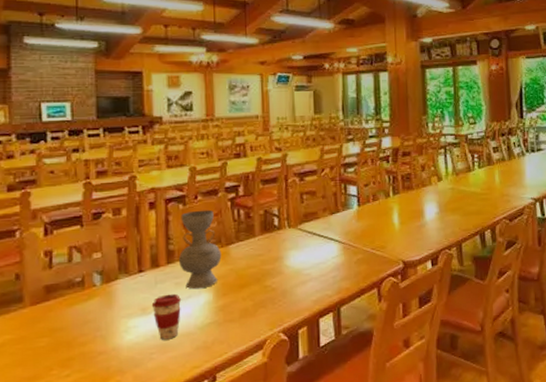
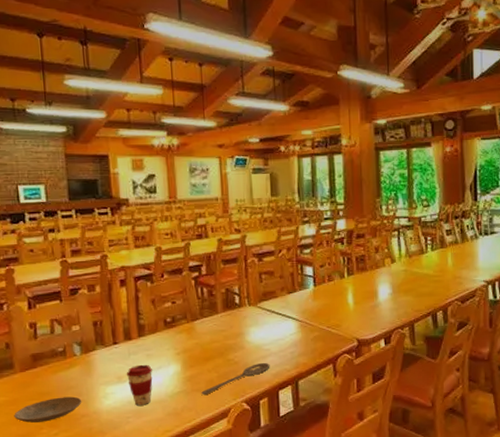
plate: none [20,332,100,364] -> present [14,396,82,423]
decorative vase: present [178,209,222,290] -> none [148,287,188,361]
wooden spoon: none [234,288,310,325] -> present [201,362,270,395]

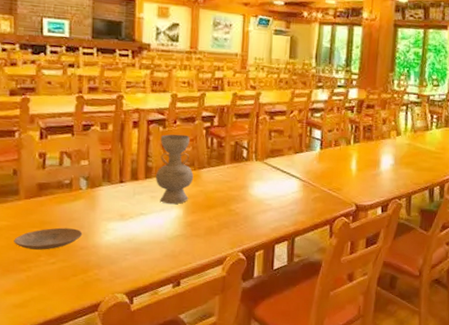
coffee cup: present [126,364,153,406] -> none [129,205,156,245]
decorative vase: none [148,287,188,361] -> present [155,134,194,204]
wooden spoon: present [201,362,270,395] -> none [200,216,270,241]

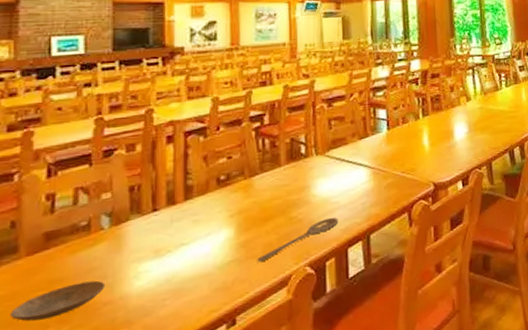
decorative vase: present [155,134,194,204] -> none [197,140,245,226]
wooden spoon: none [200,216,270,241] -> present [257,217,339,262]

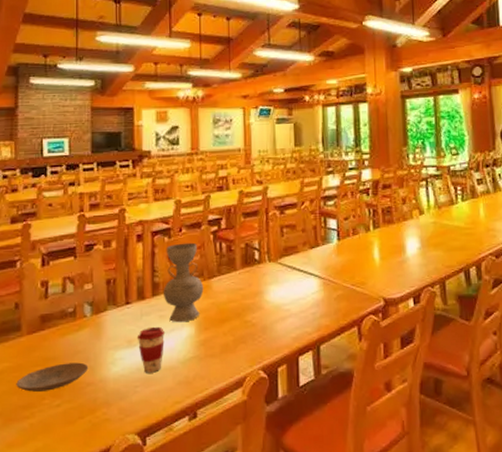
coffee cup: none [165,232,200,284] -> present [137,326,166,373]
decorative vase: none [197,140,245,226] -> present [163,242,204,323]
wooden spoon: present [257,217,339,262] -> none [215,324,290,361]

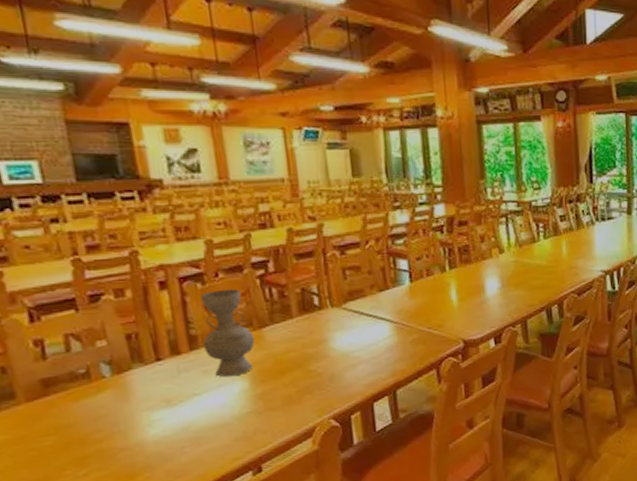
plate: present [16,362,89,392] -> none [22,427,119,464]
coffee cup: present [137,326,166,373] -> none [176,383,213,433]

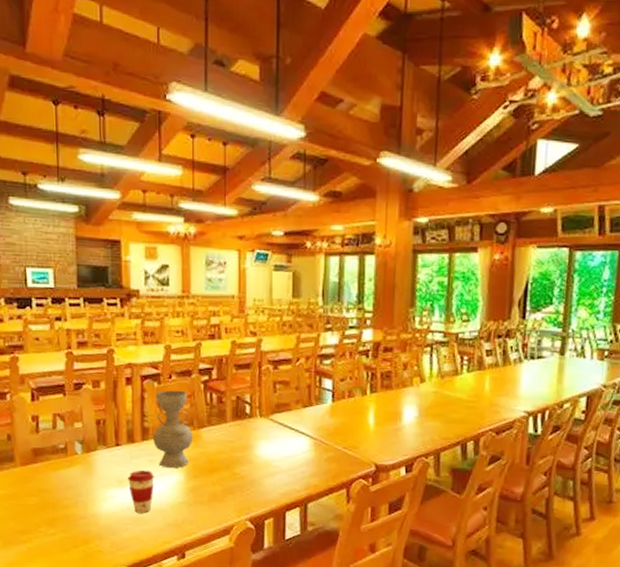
coffee cup: none [176,383,213,433] -> present [127,470,155,513]

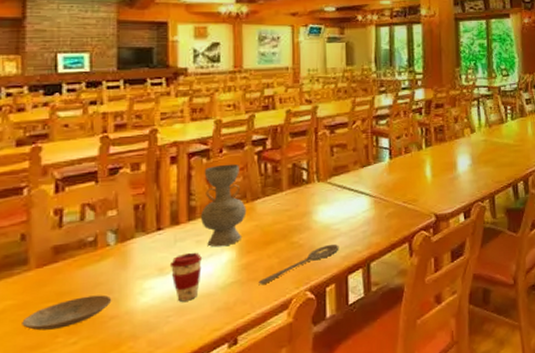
plate: none [13,496,81,520] -> present [22,295,112,331]
wooden spoon: none [204,480,278,508] -> present [258,244,339,284]

